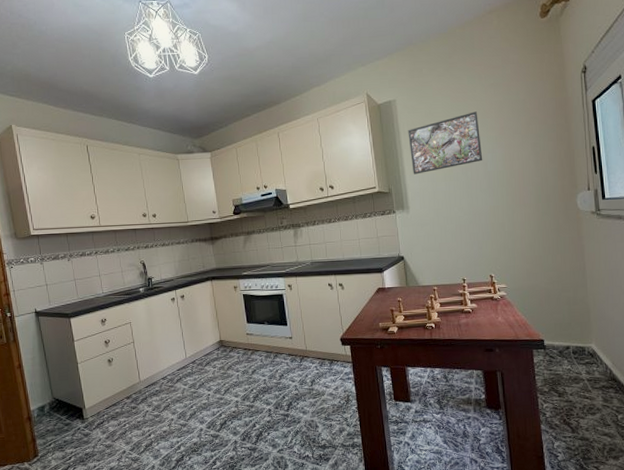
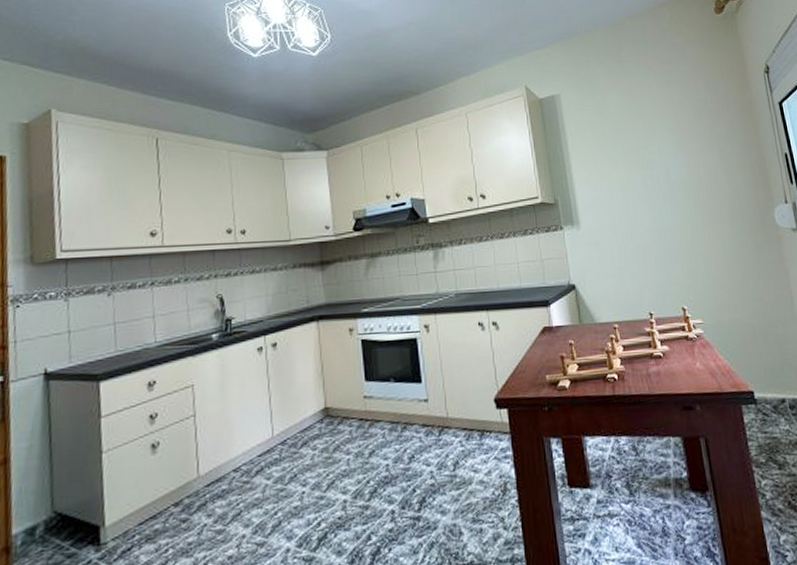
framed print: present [408,111,483,175] -> none [575,111,665,182]

